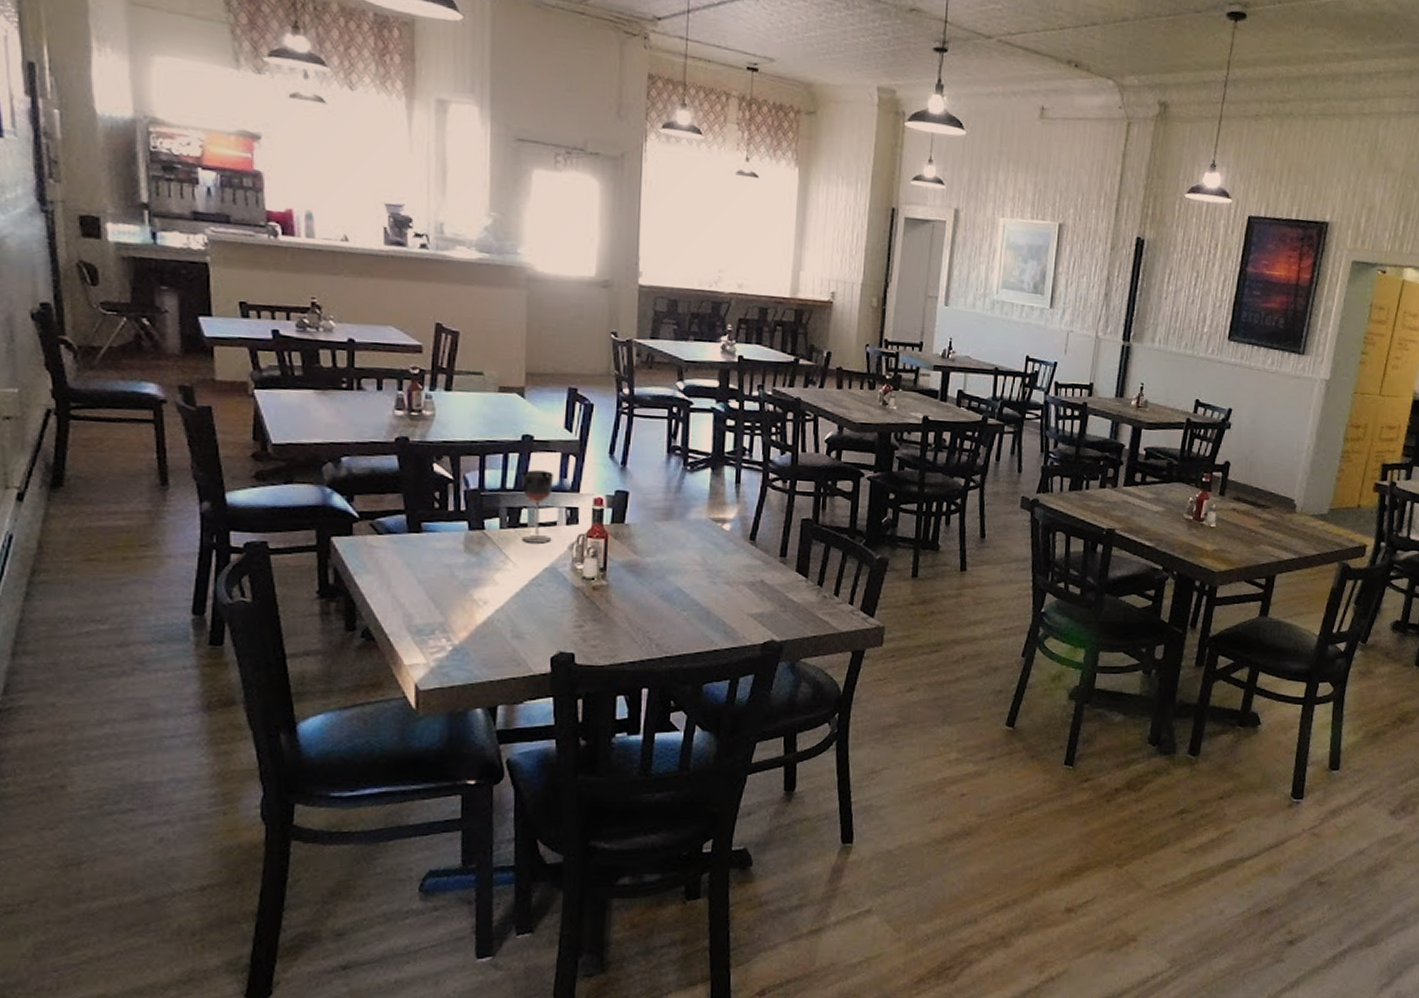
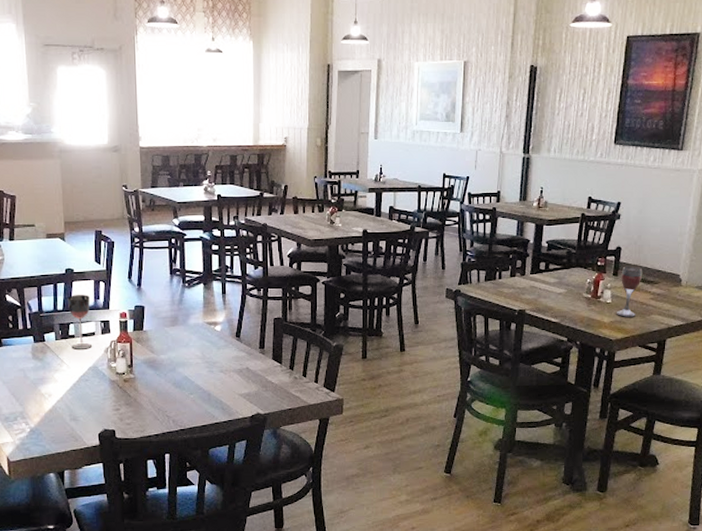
cup: none [1220,485,1253,546] -> present [616,266,643,317]

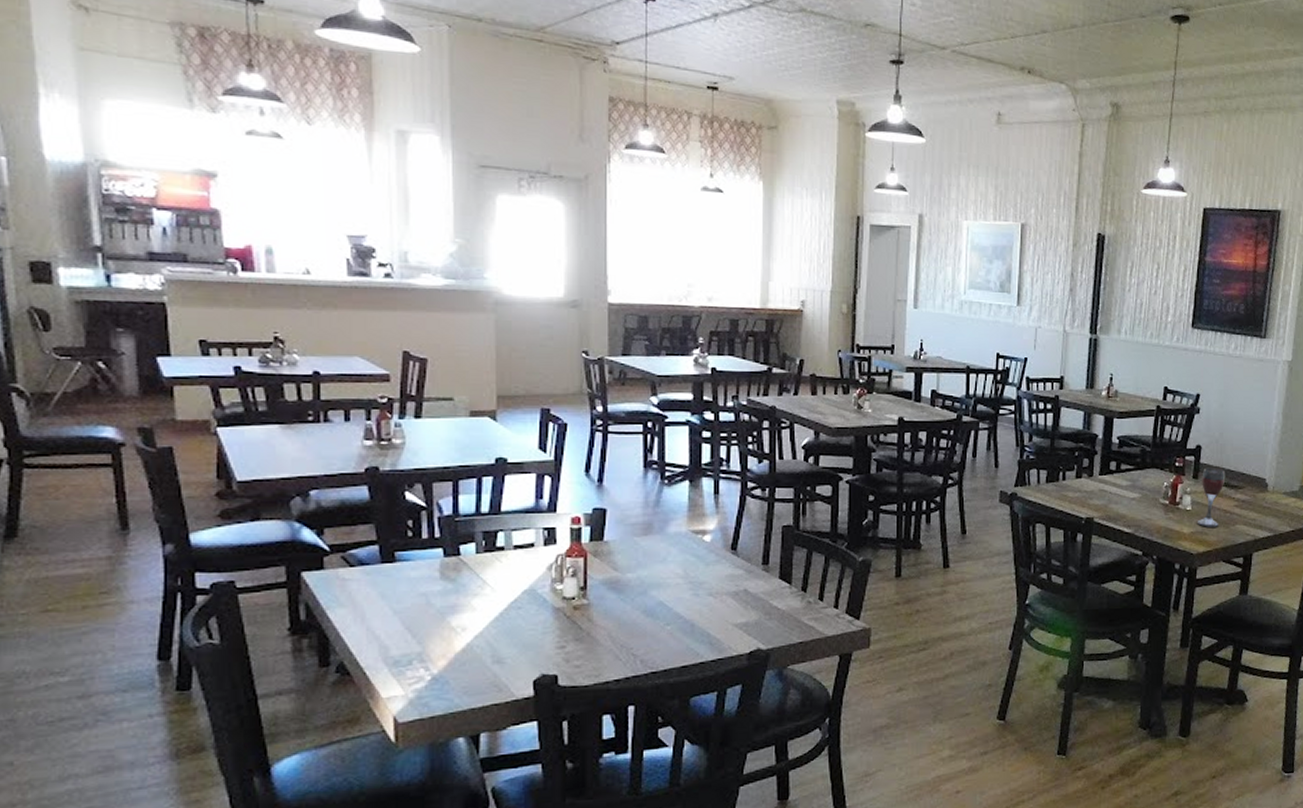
wineglass: present [68,295,92,349] -> none [497,493,529,566]

